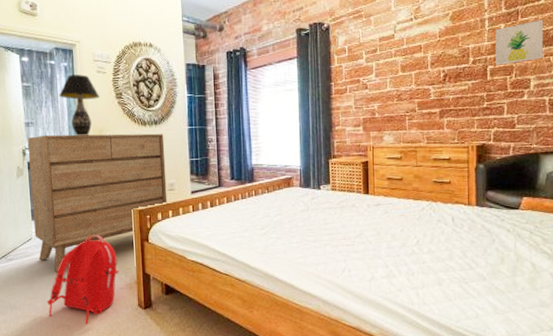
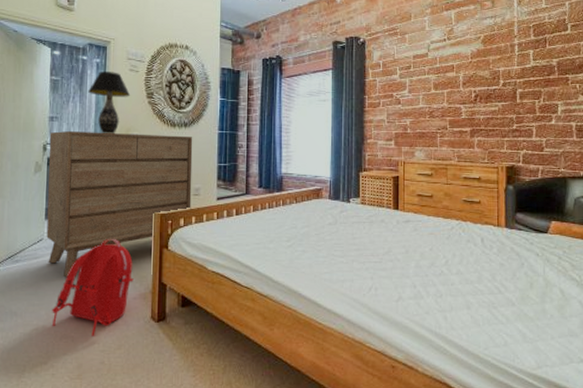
wall art: present [495,20,544,65] -> none [524,49,570,89]

